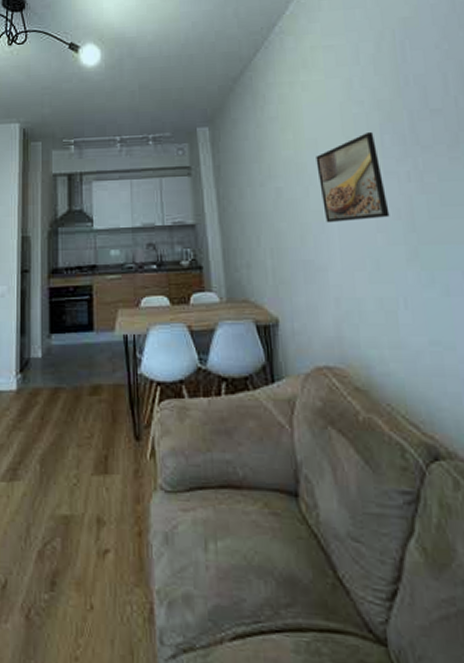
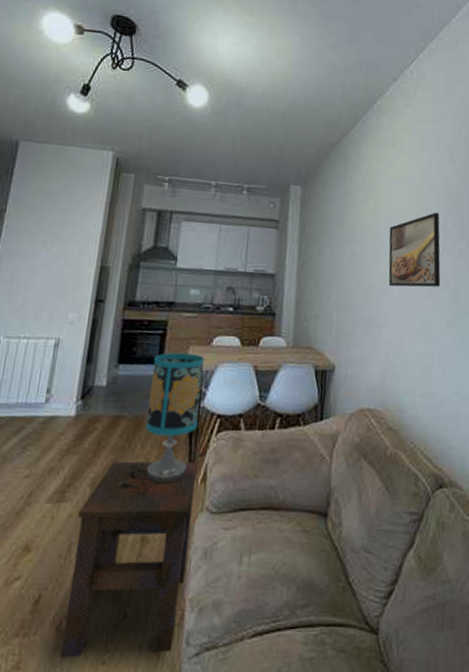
side table: none [31,434,149,651] -> present [60,461,200,658]
table lamp: none [66,317,138,472] -> present [117,352,204,495]

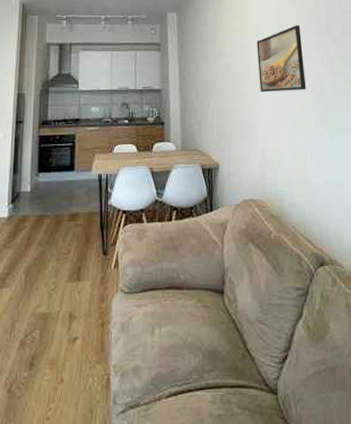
side table: present [60,461,200,658] -> none [13,251,112,415]
table lamp: present [117,352,204,495] -> none [46,160,108,280]

